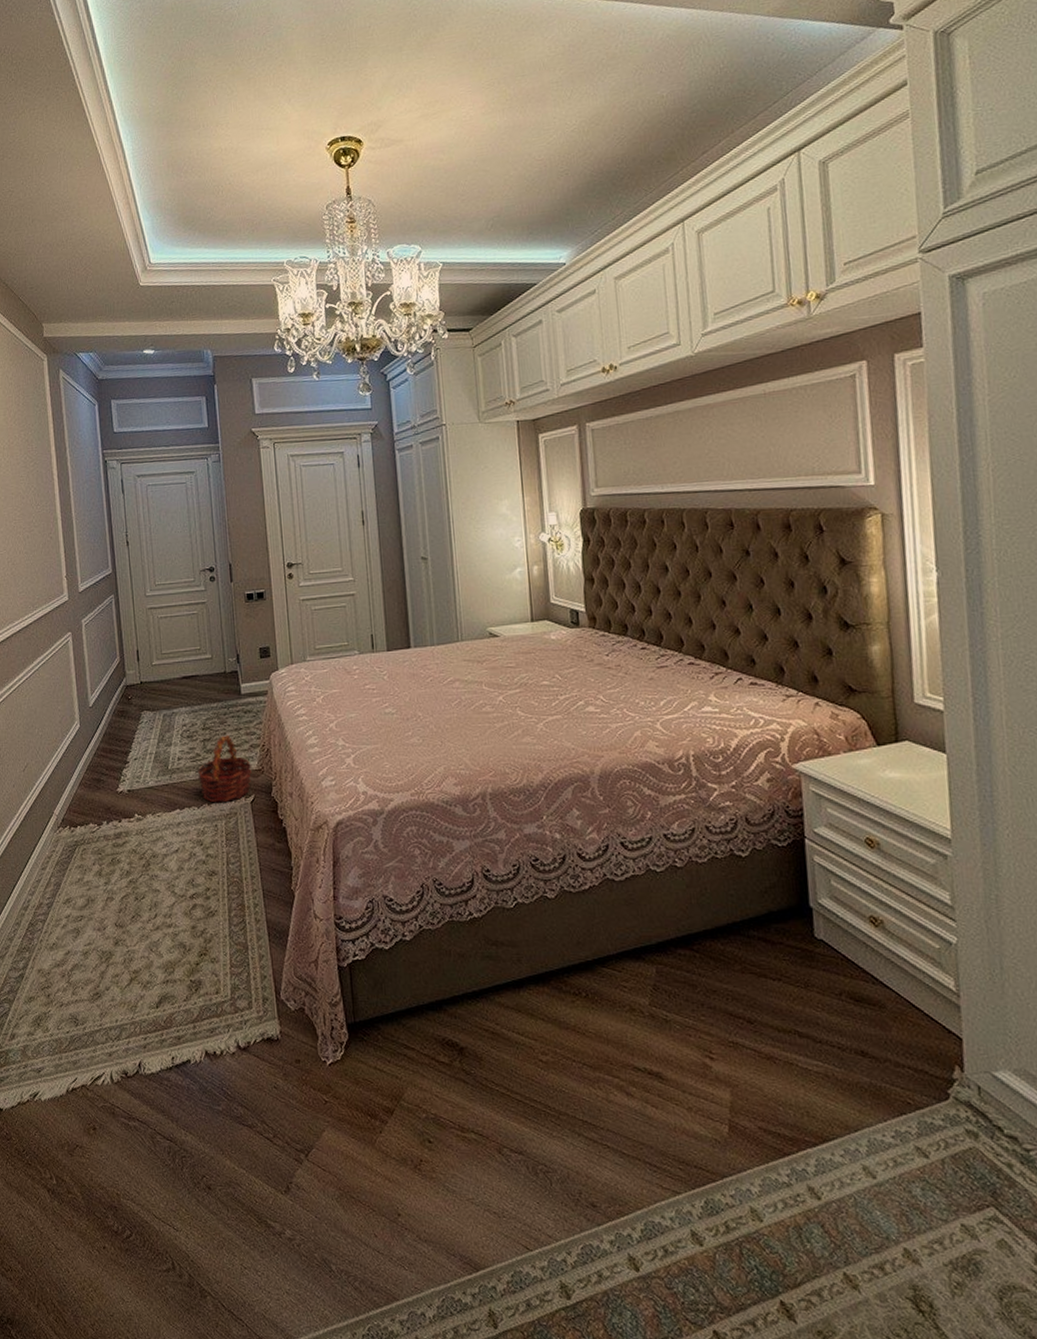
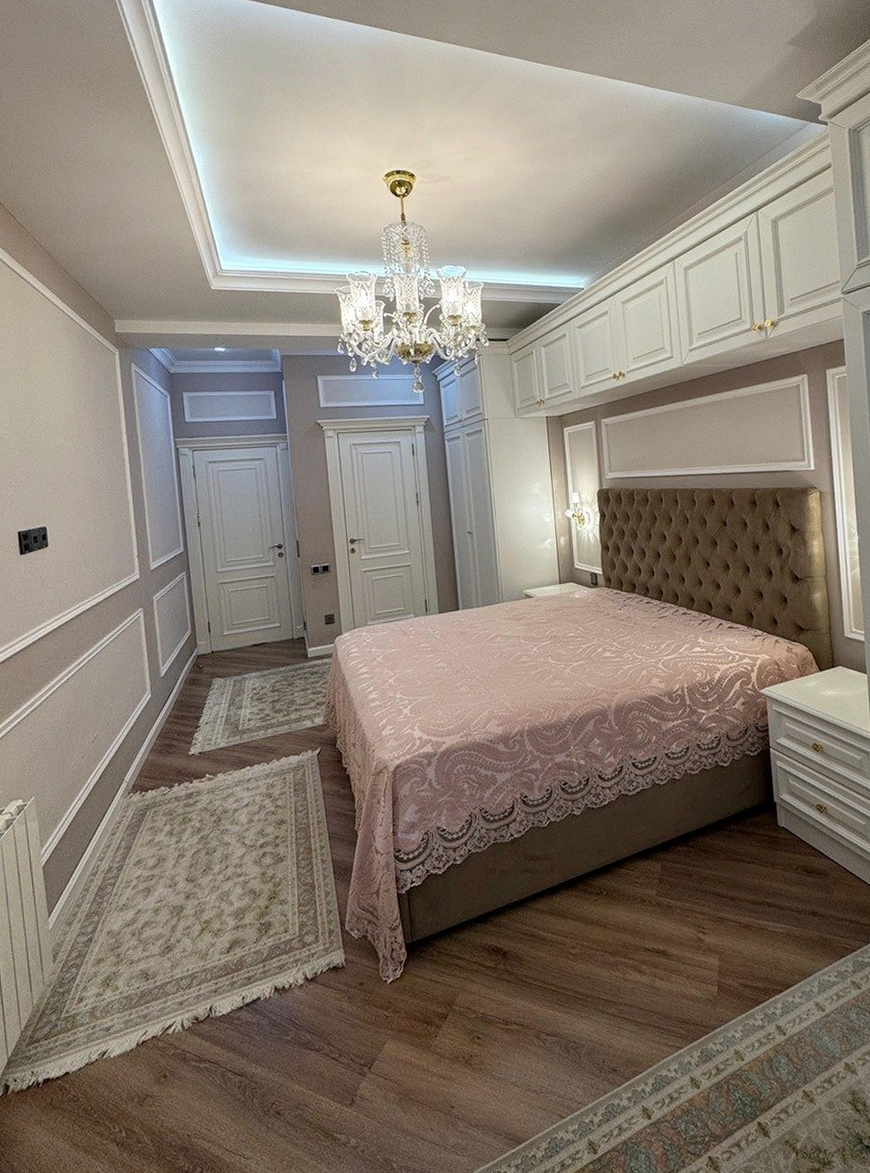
basket: present [196,735,252,803] -> none [266,695,319,758]

